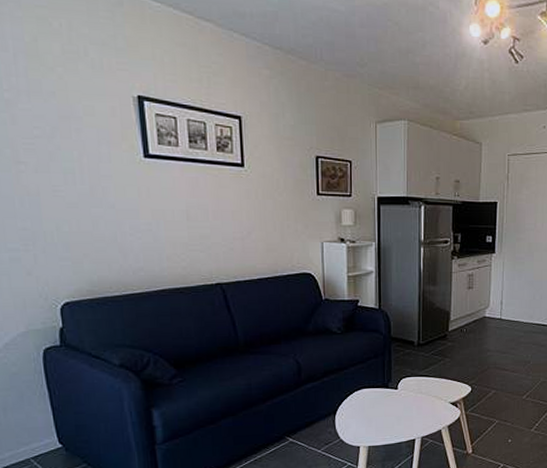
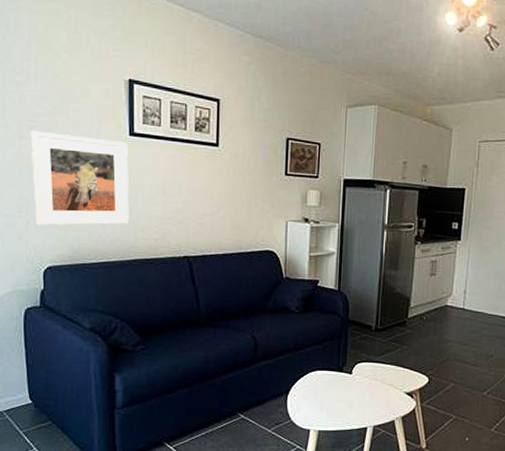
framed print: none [28,154,153,259] -> present [30,130,129,226]

